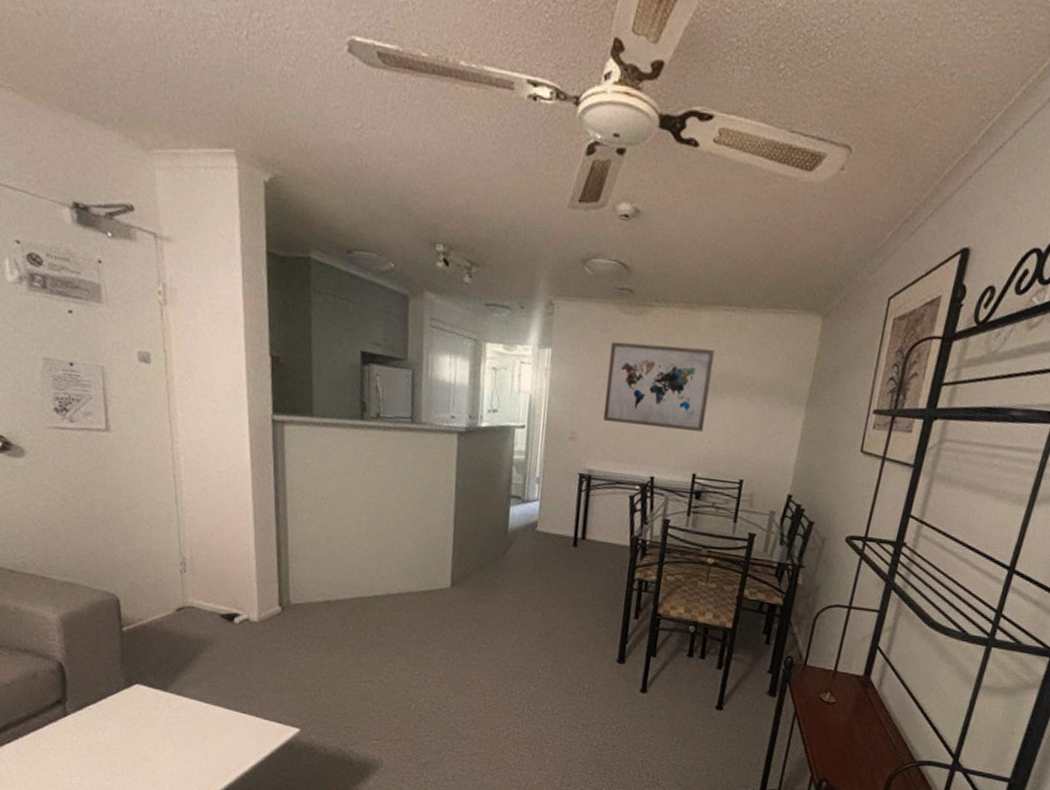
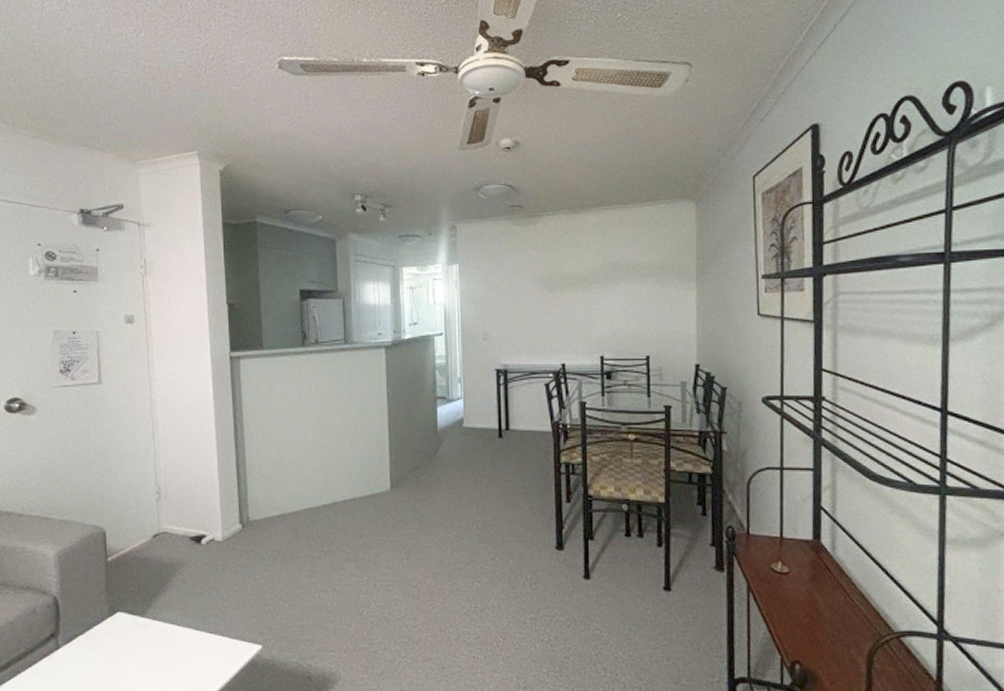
wall art: present [602,341,715,432] -> none [509,243,604,320]

